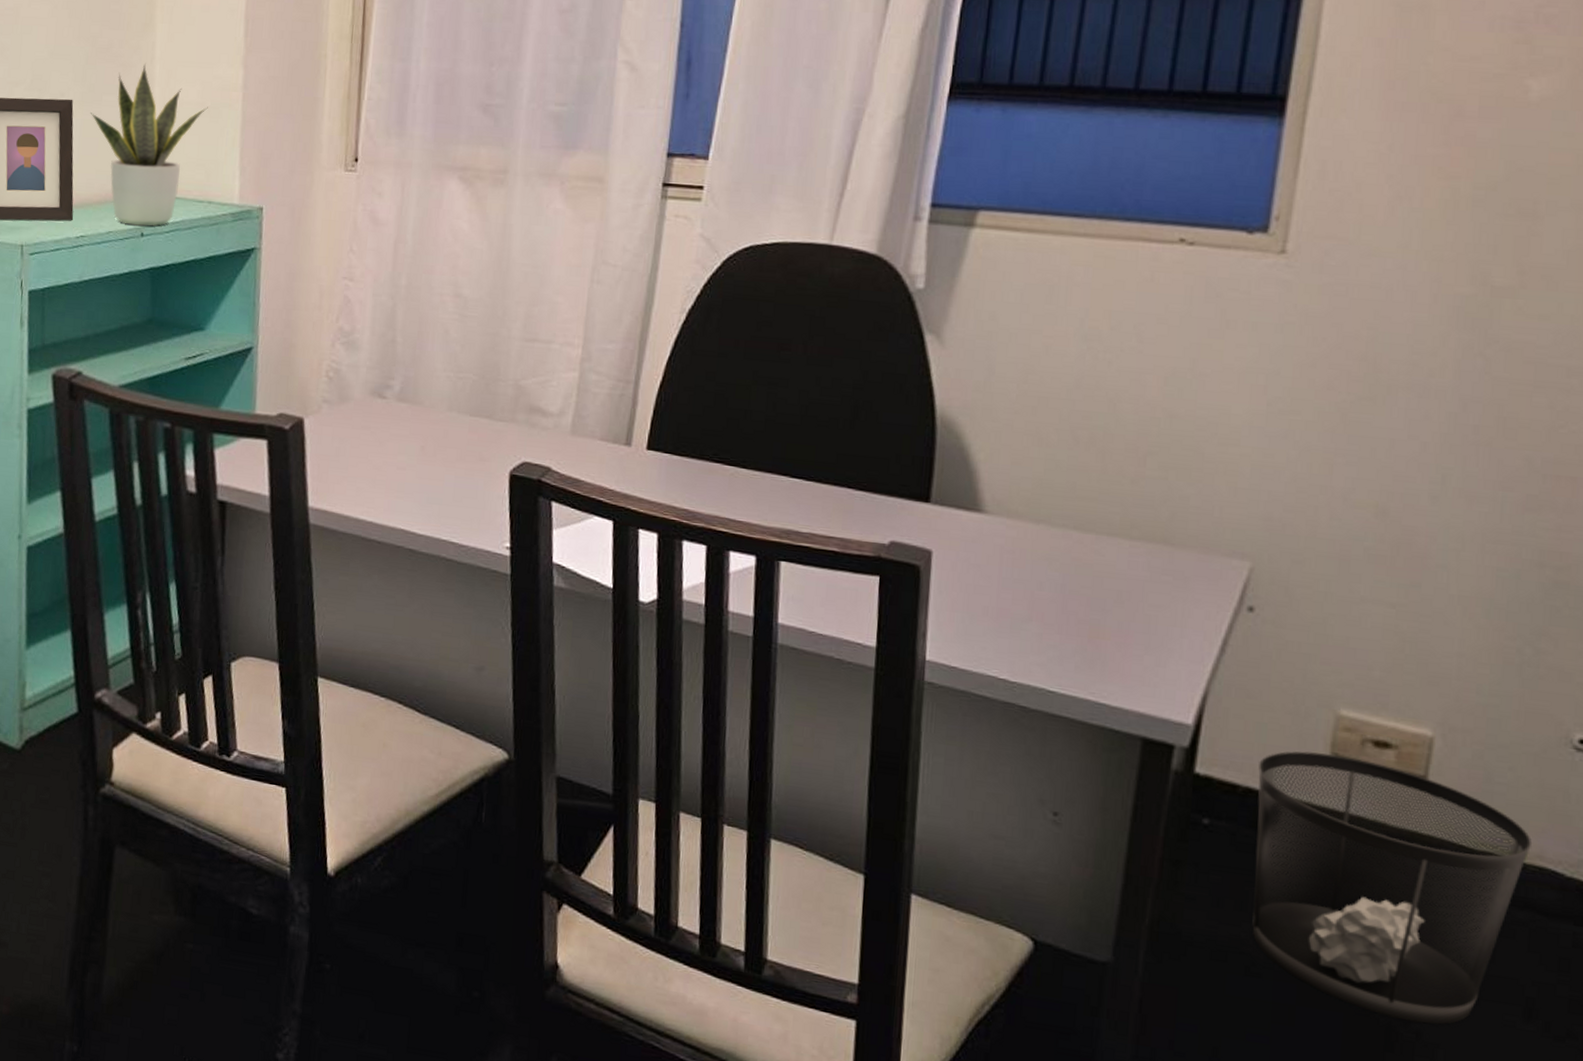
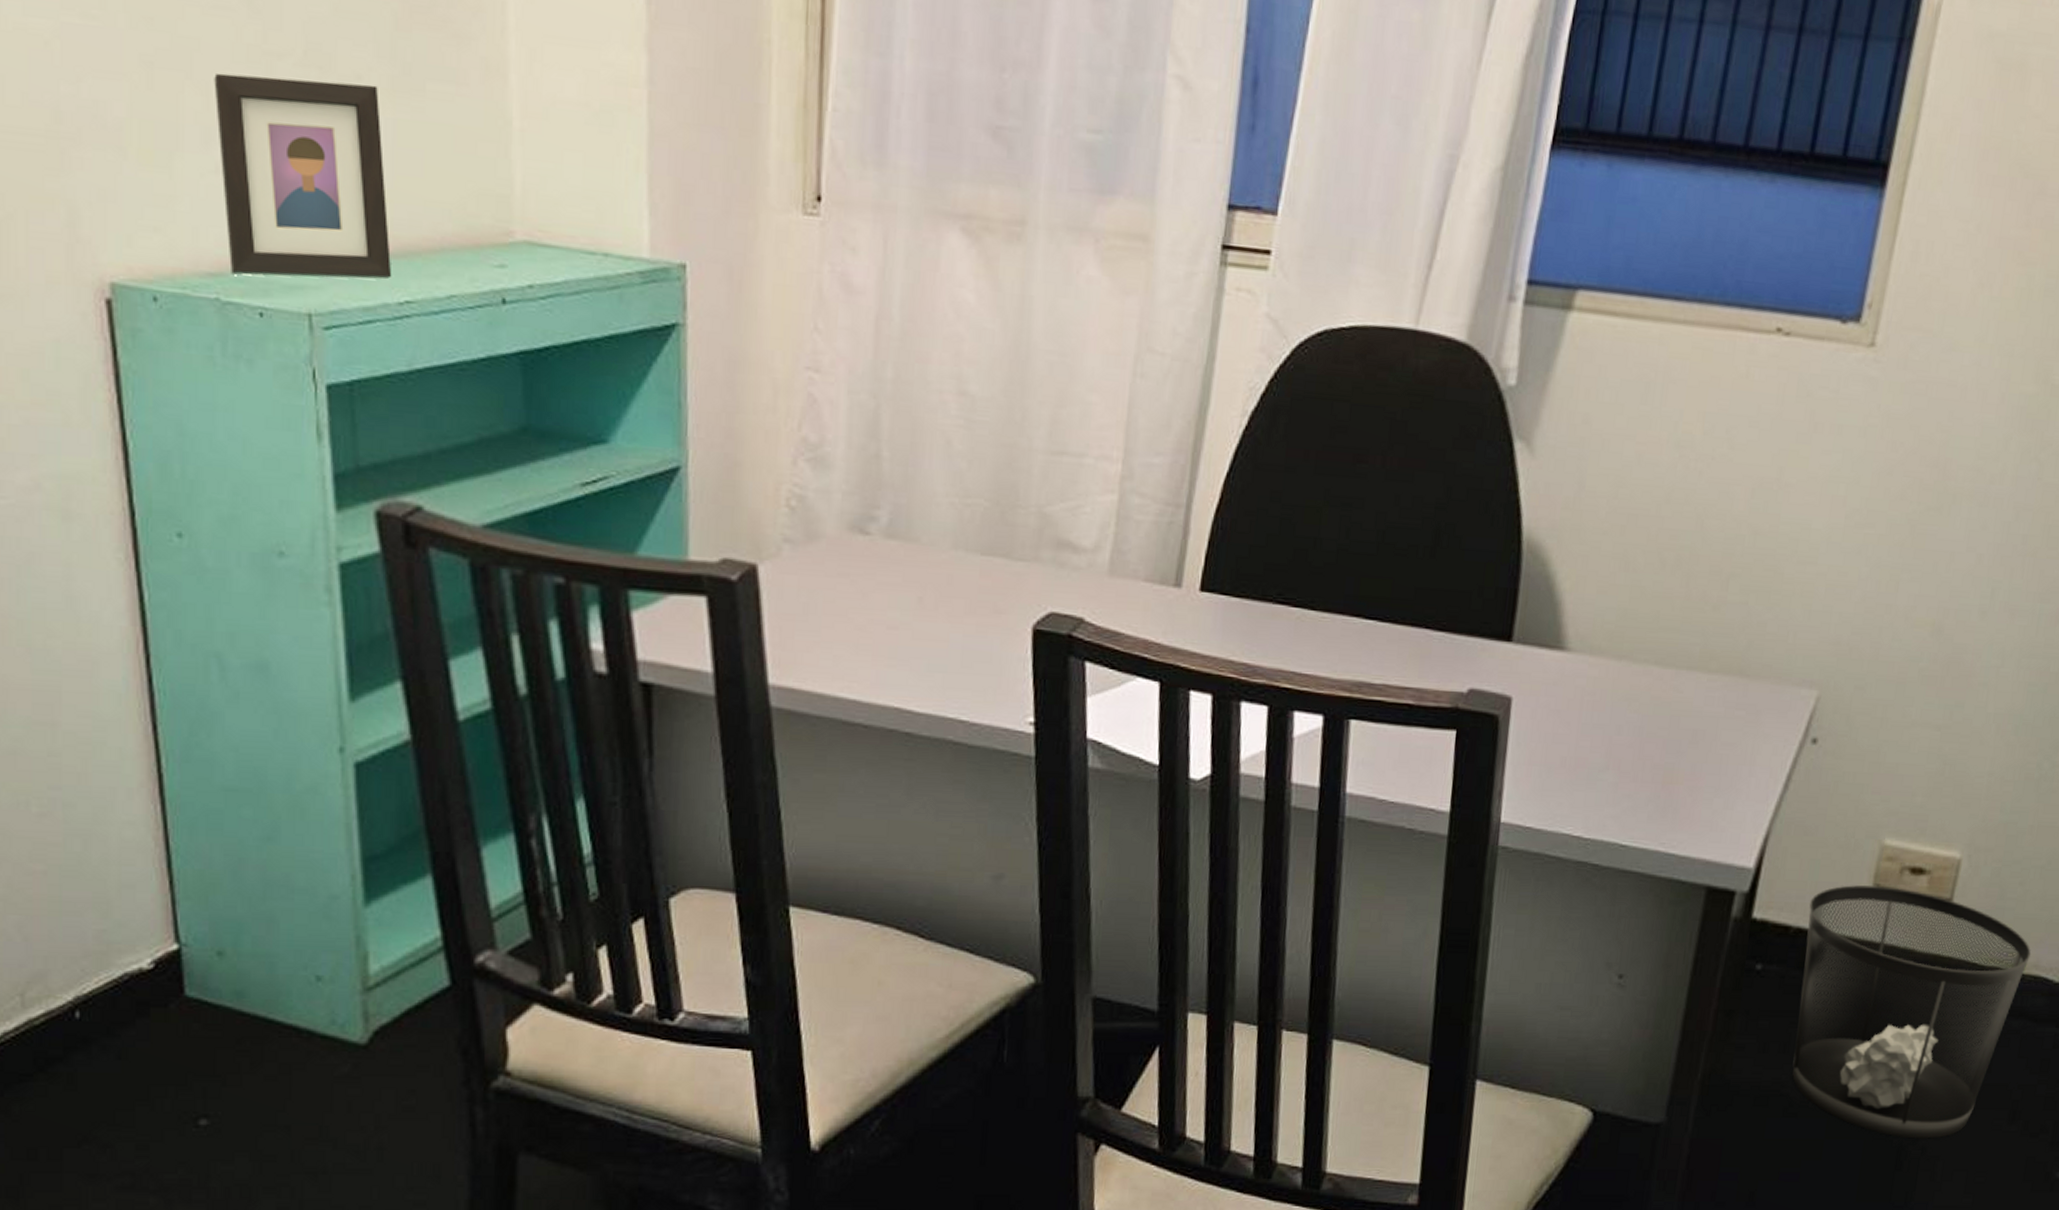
potted plant: present [90,63,208,227] -> none [407,34,596,289]

